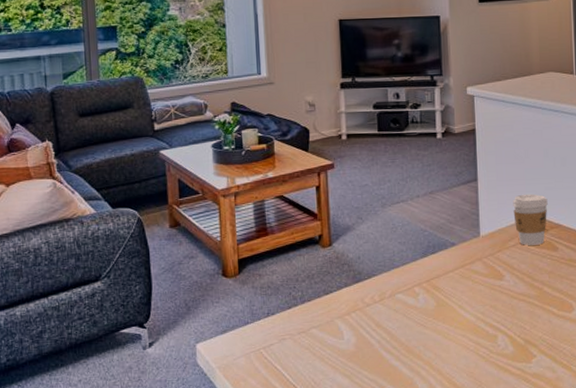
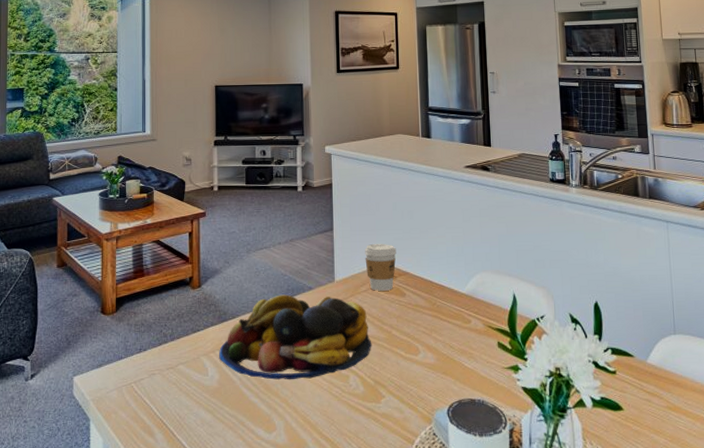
fruit bowl: none [355,251,522,342] -> present [219,294,372,380]

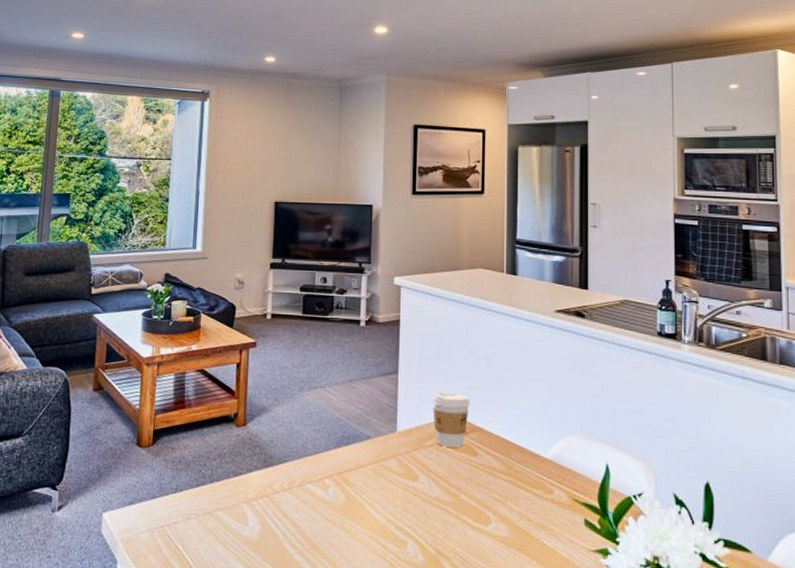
fruit bowl: present [219,294,372,380] -> none [262,441,436,541]

